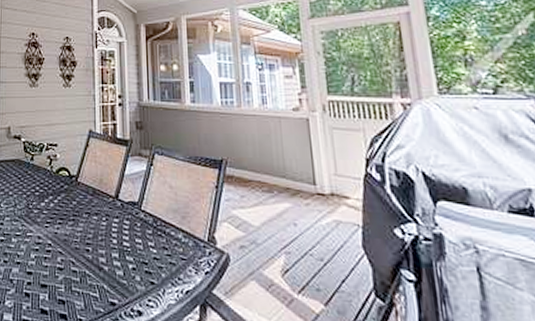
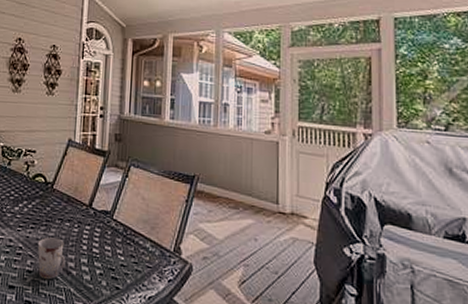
cup: none [66,232,97,276] -> present [37,237,66,279]

